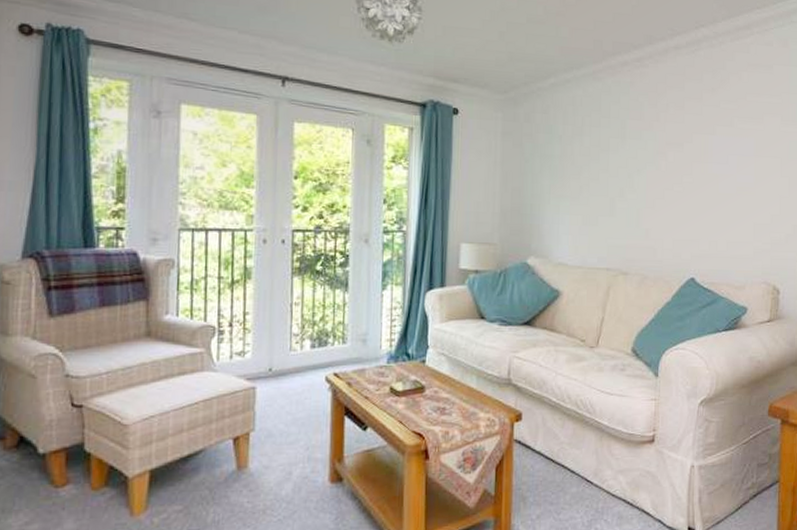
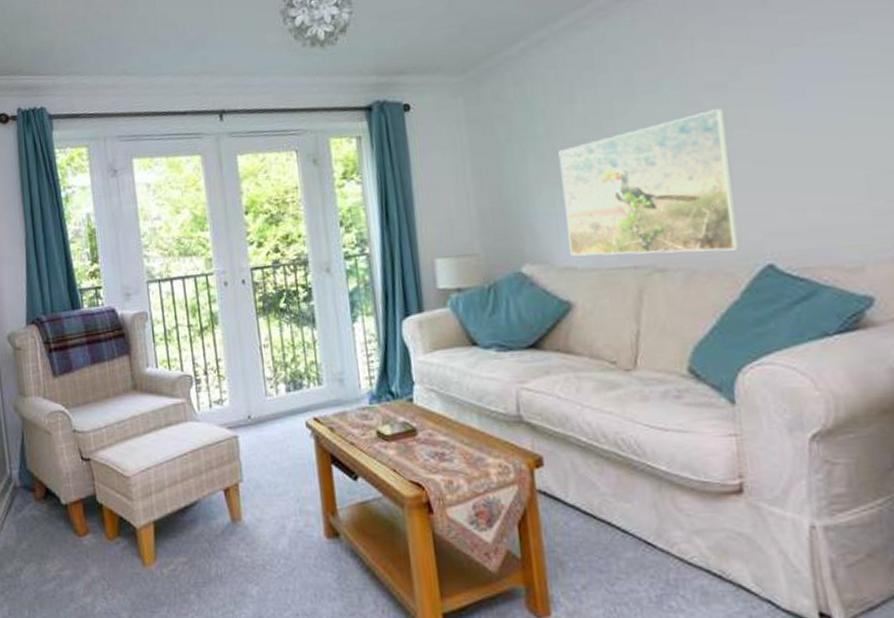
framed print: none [565,160,679,265] -> present [558,108,740,257]

